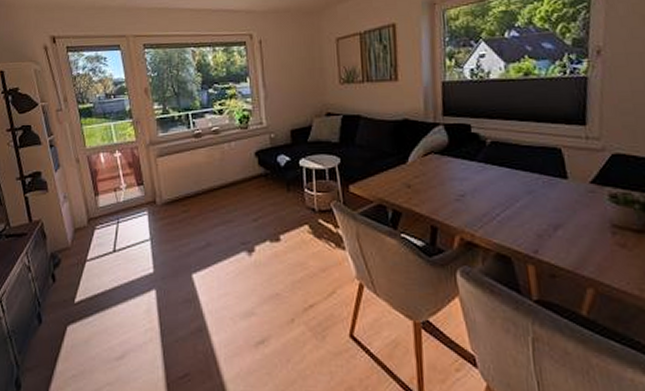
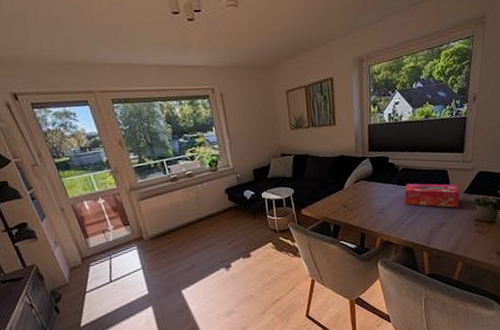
tissue box: none [496,162,584,204] -> present [404,183,460,208]

